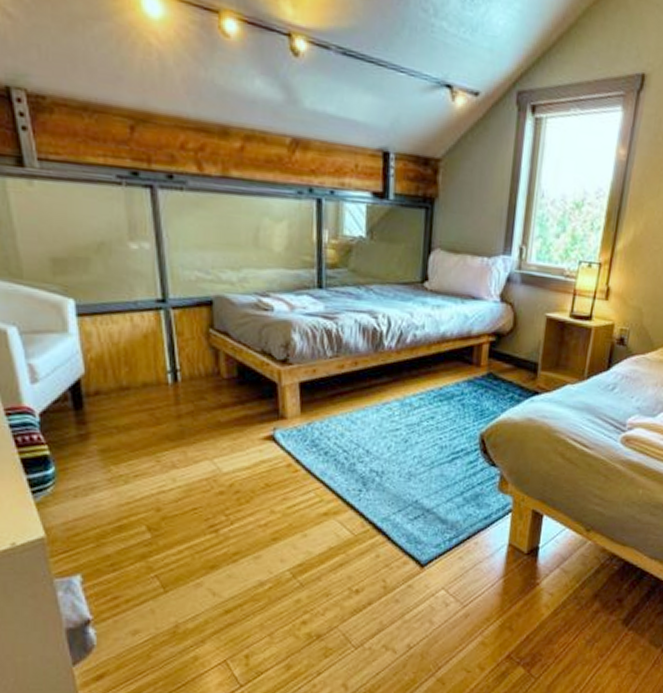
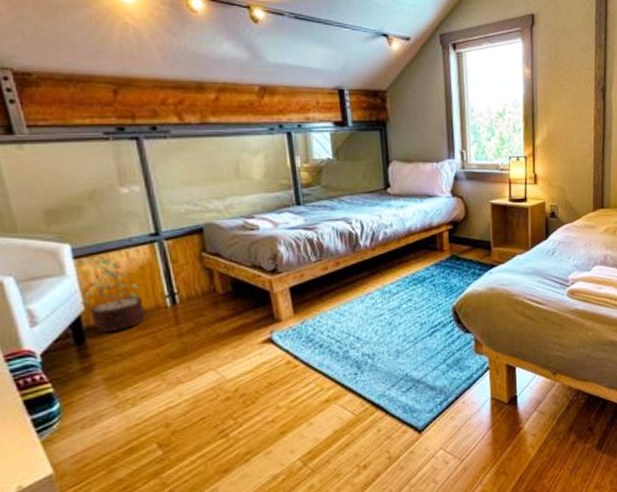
decorative plant: none [81,314,145,402] -> present [77,255,145,333]

